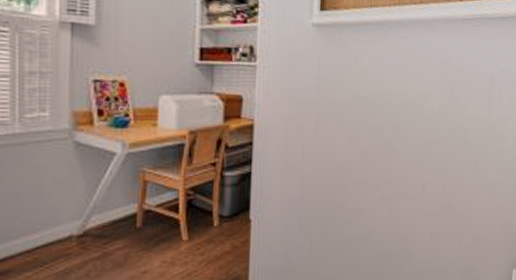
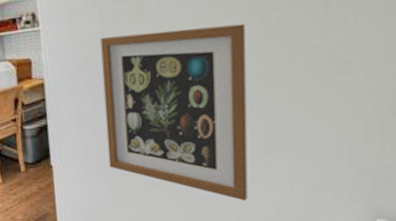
wall art: none [311,83,438,256] -> present [100,23,248,201]

